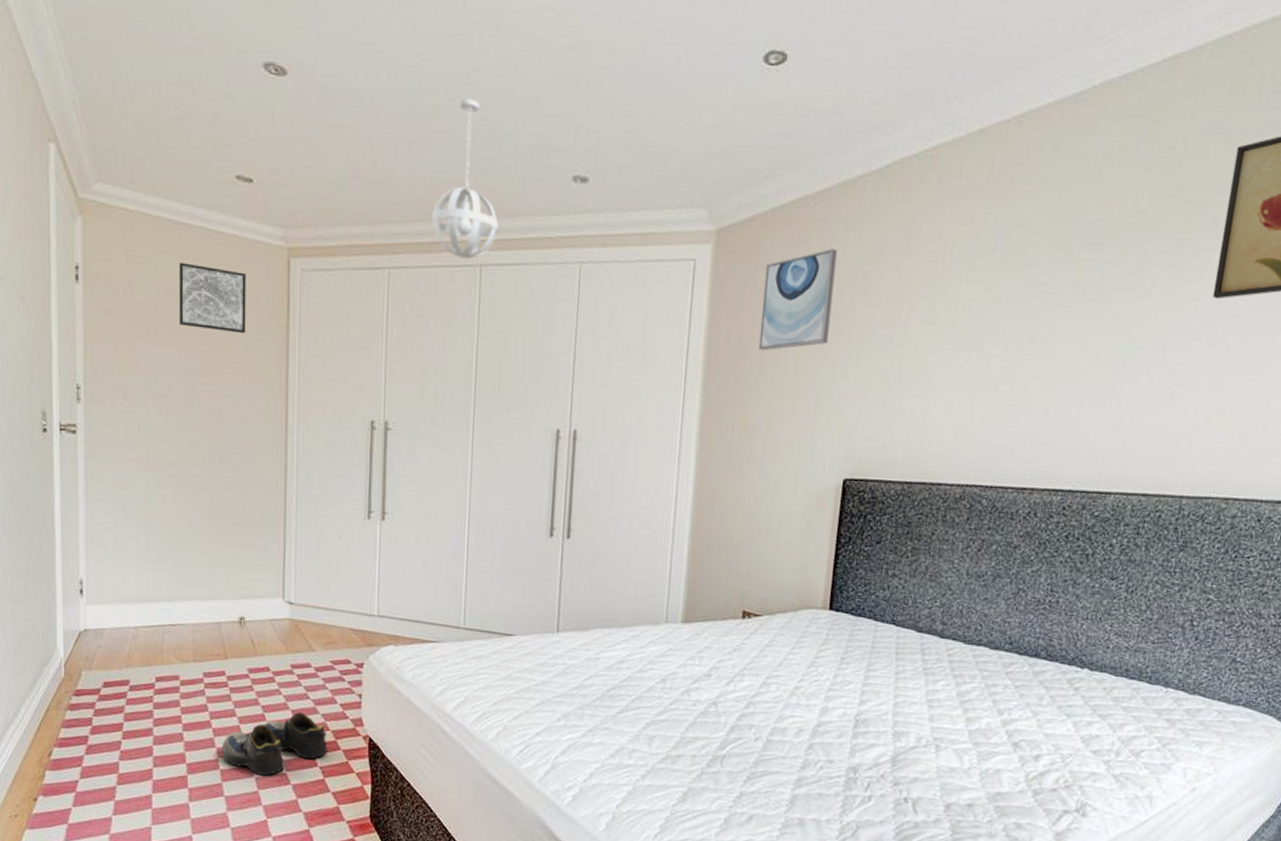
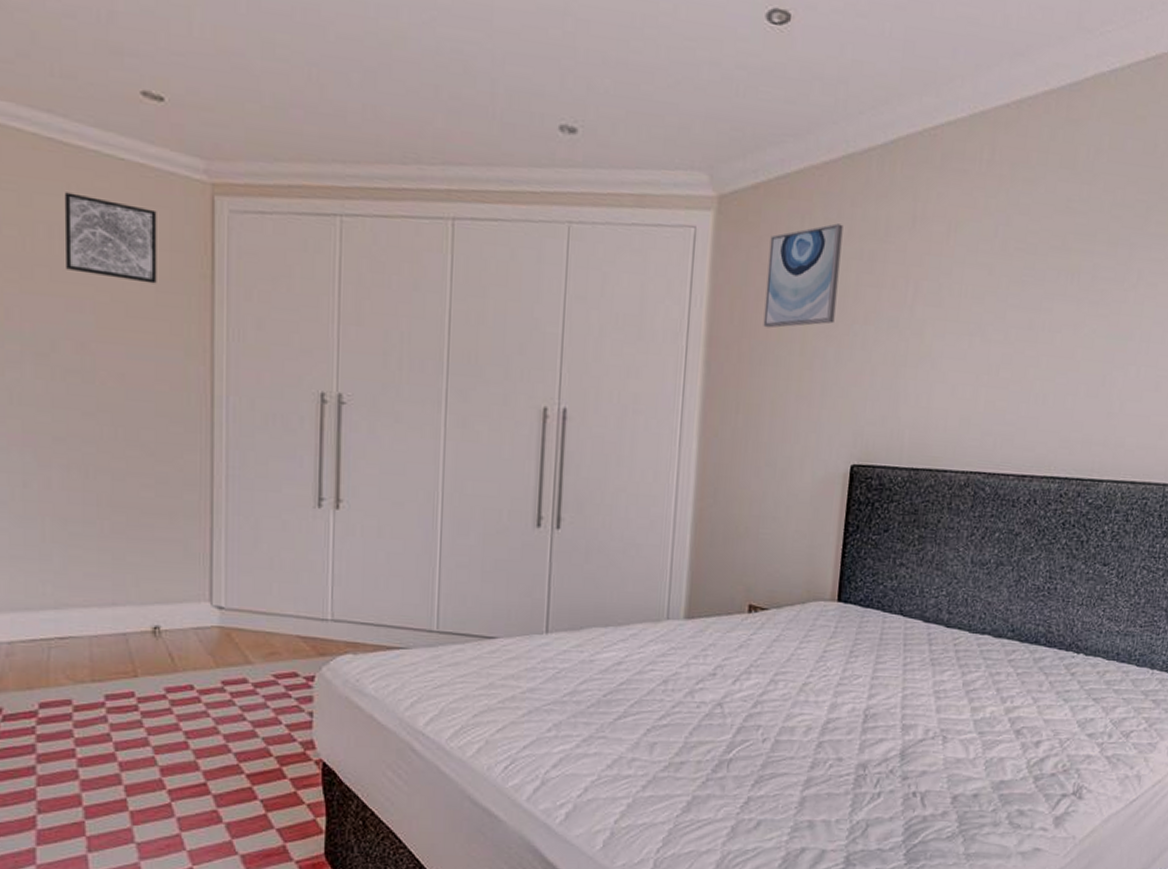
shoe: present [221,712,328,776] -> none [130,737,270,815]
pendant light: present [431,98,499,259] -> none [392,25,474,211]

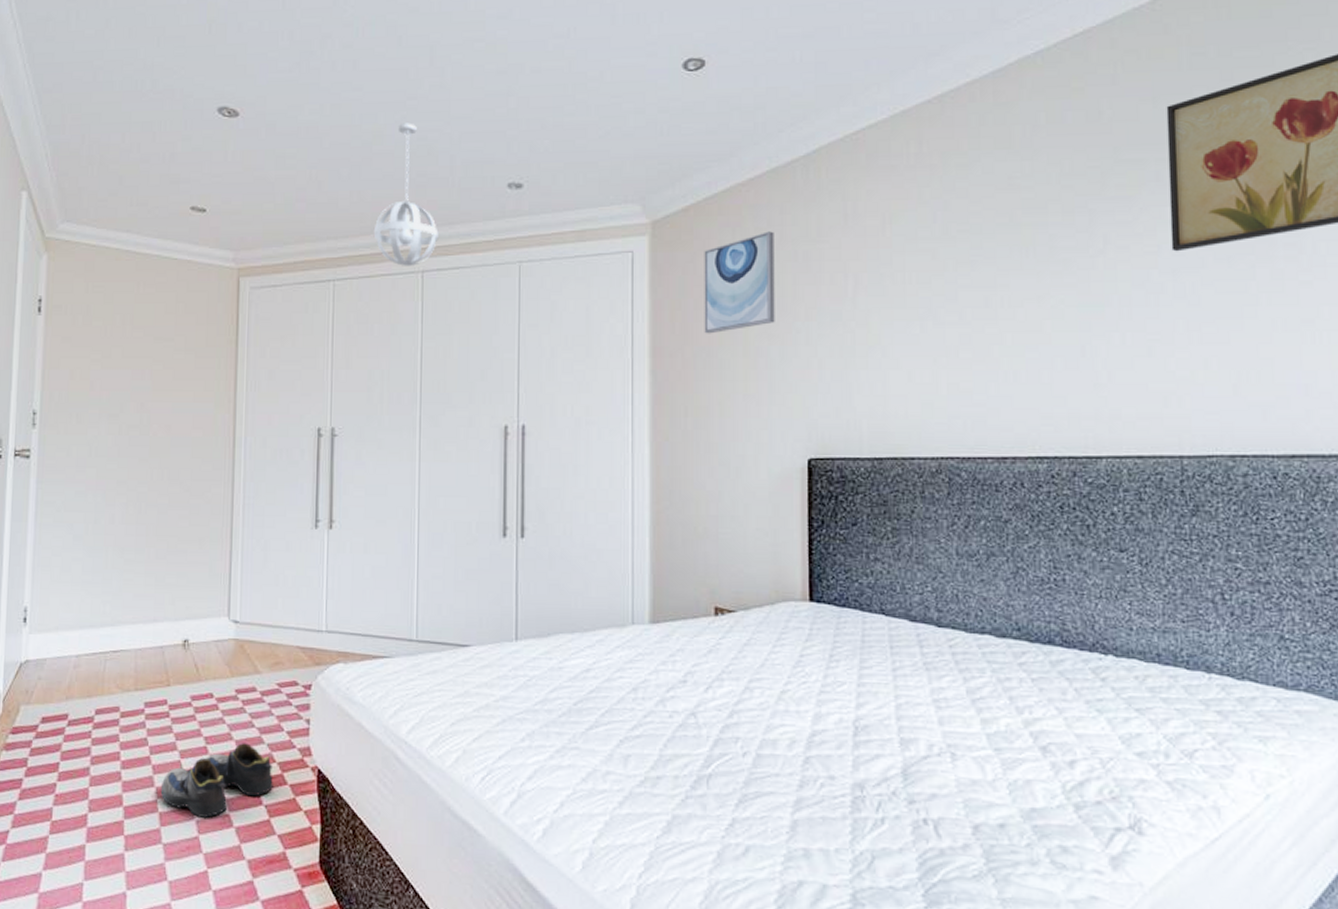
wall art: present [64,192,157,284] -> none [132,289,198,351]
shoe: none [130,737,270,815] -> present [160,743,273,818]
pendant light: none [392,25,474,211] -> present [373,123,439,266]

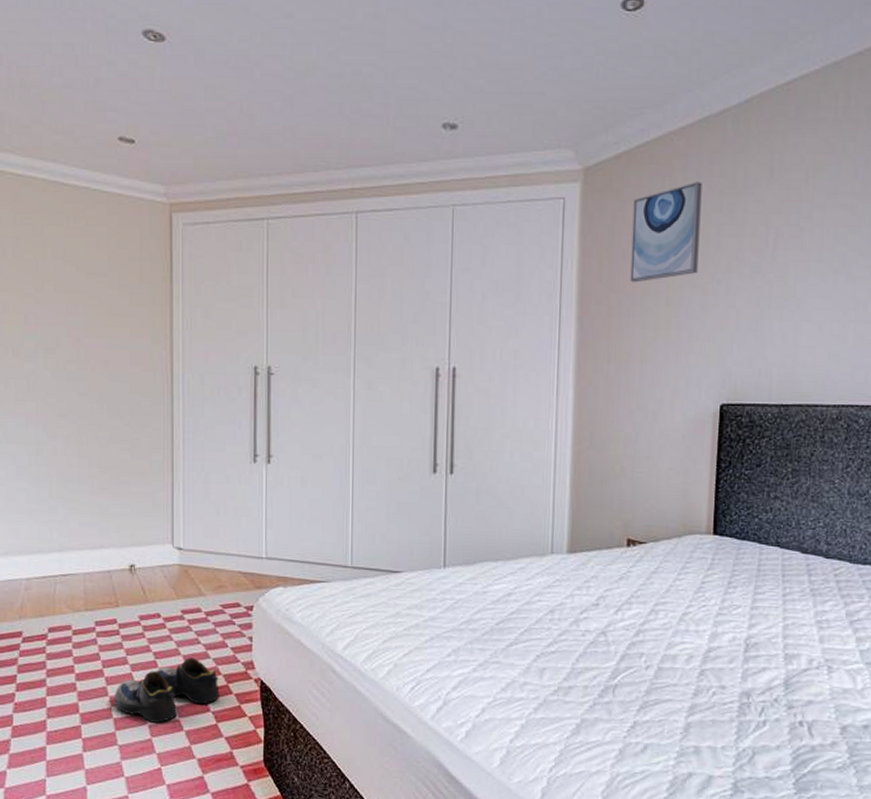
pendant light: present [373,123,439,266] -> none [307,55,373,206]

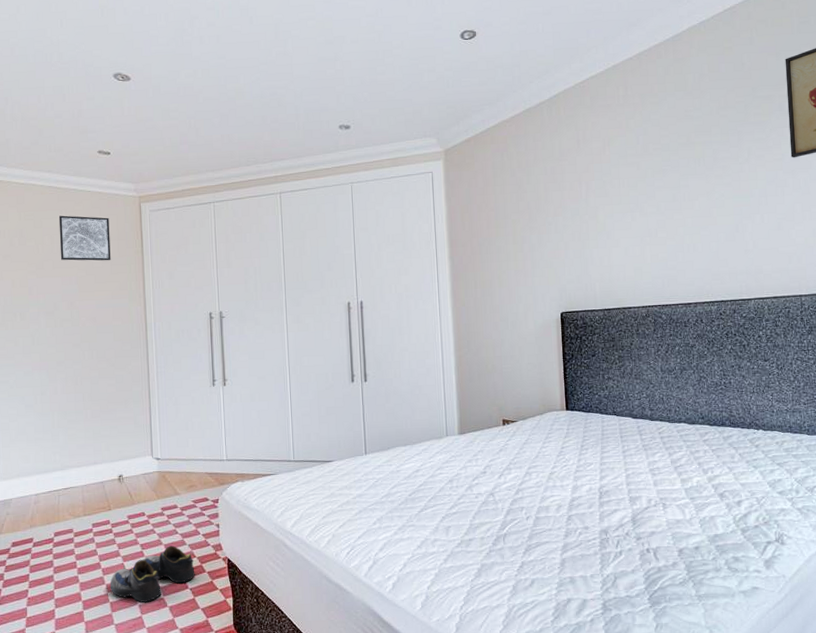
wall art: none [65,222,130,288] -> present [58,215,111,261]
wall art: present [630,182,702,283] -> none [482,154,534,229]

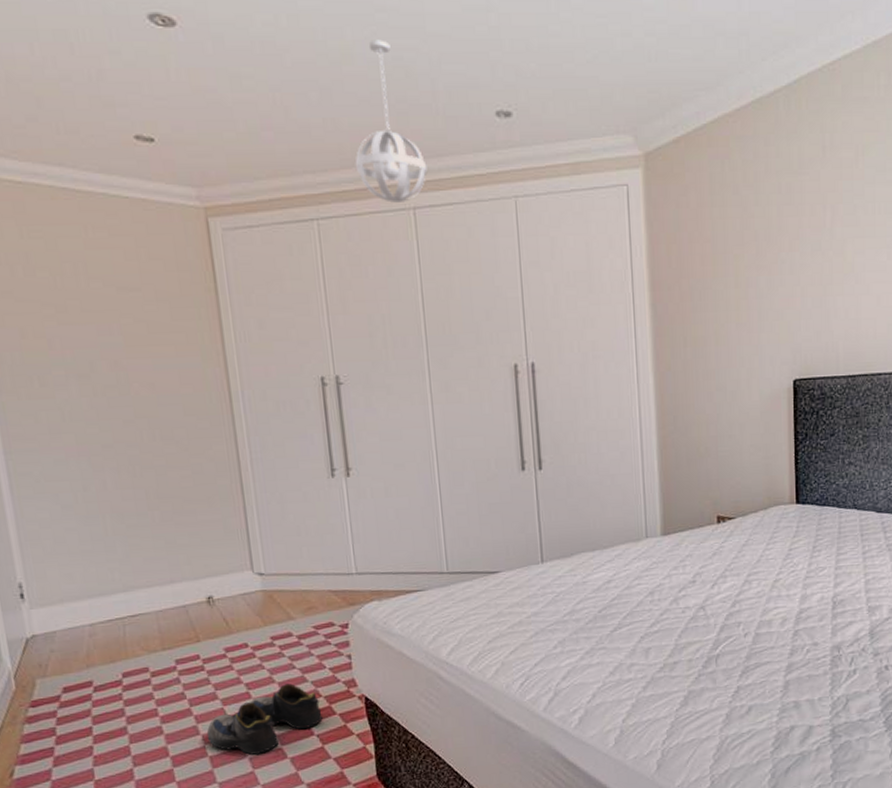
wall art: present [58,215,111,261] -> none [82,233,170,302]
pendant light: none [241,82,290,190] -> present [354,39,428,203]

